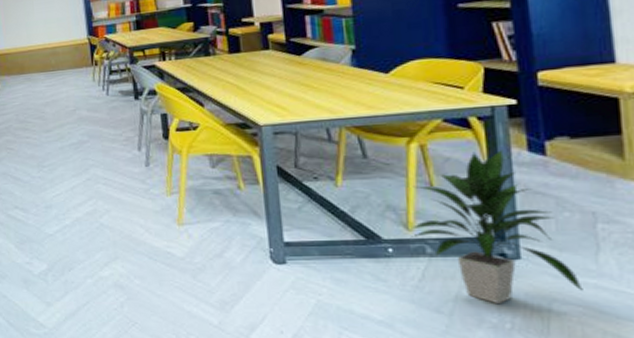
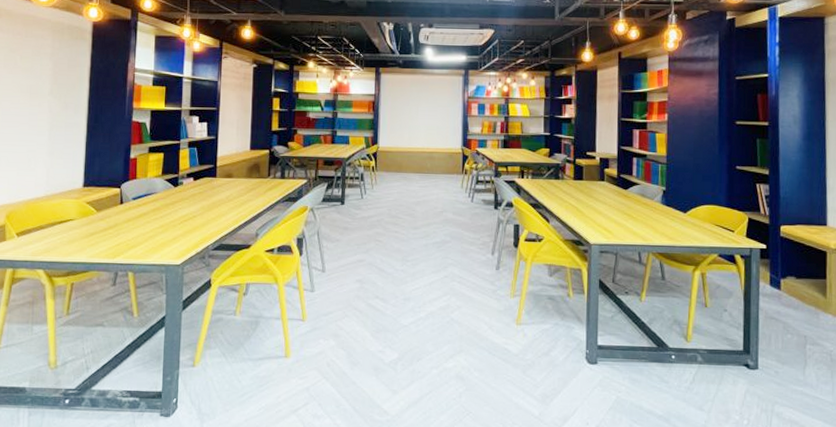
indoor plant: present [411,150,583,303] -> none [689,282,794,404]

